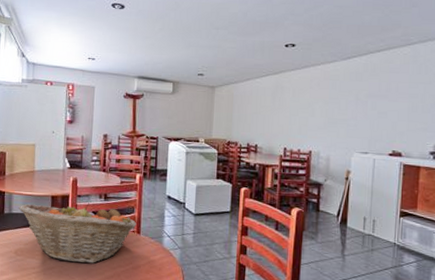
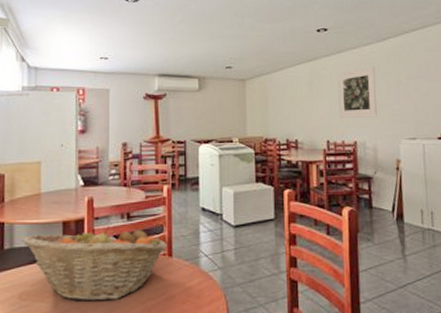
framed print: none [298,83,337,130] -> present [337,66,377,118]

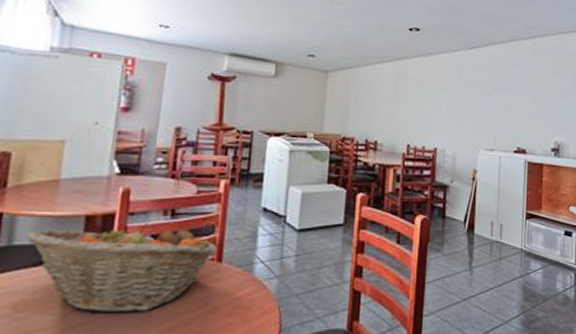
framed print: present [337,66,377,118] -> none [423,73,462,125]

